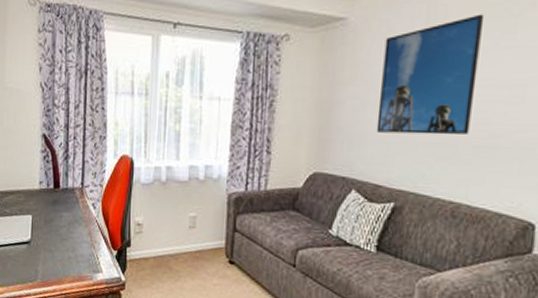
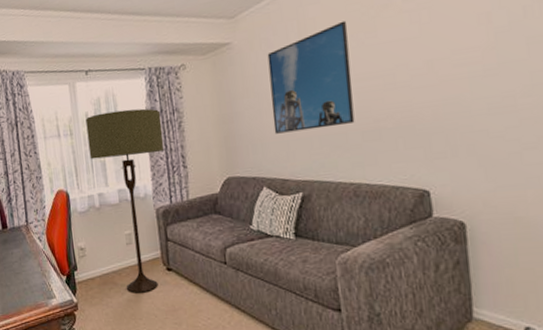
floor lamp: none [163,75,252,282] -> present [85,108,165,292]

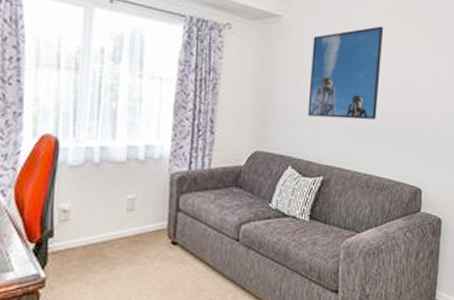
floor lamp: present [85,108,165,292] -> none [97,52,195,267]

